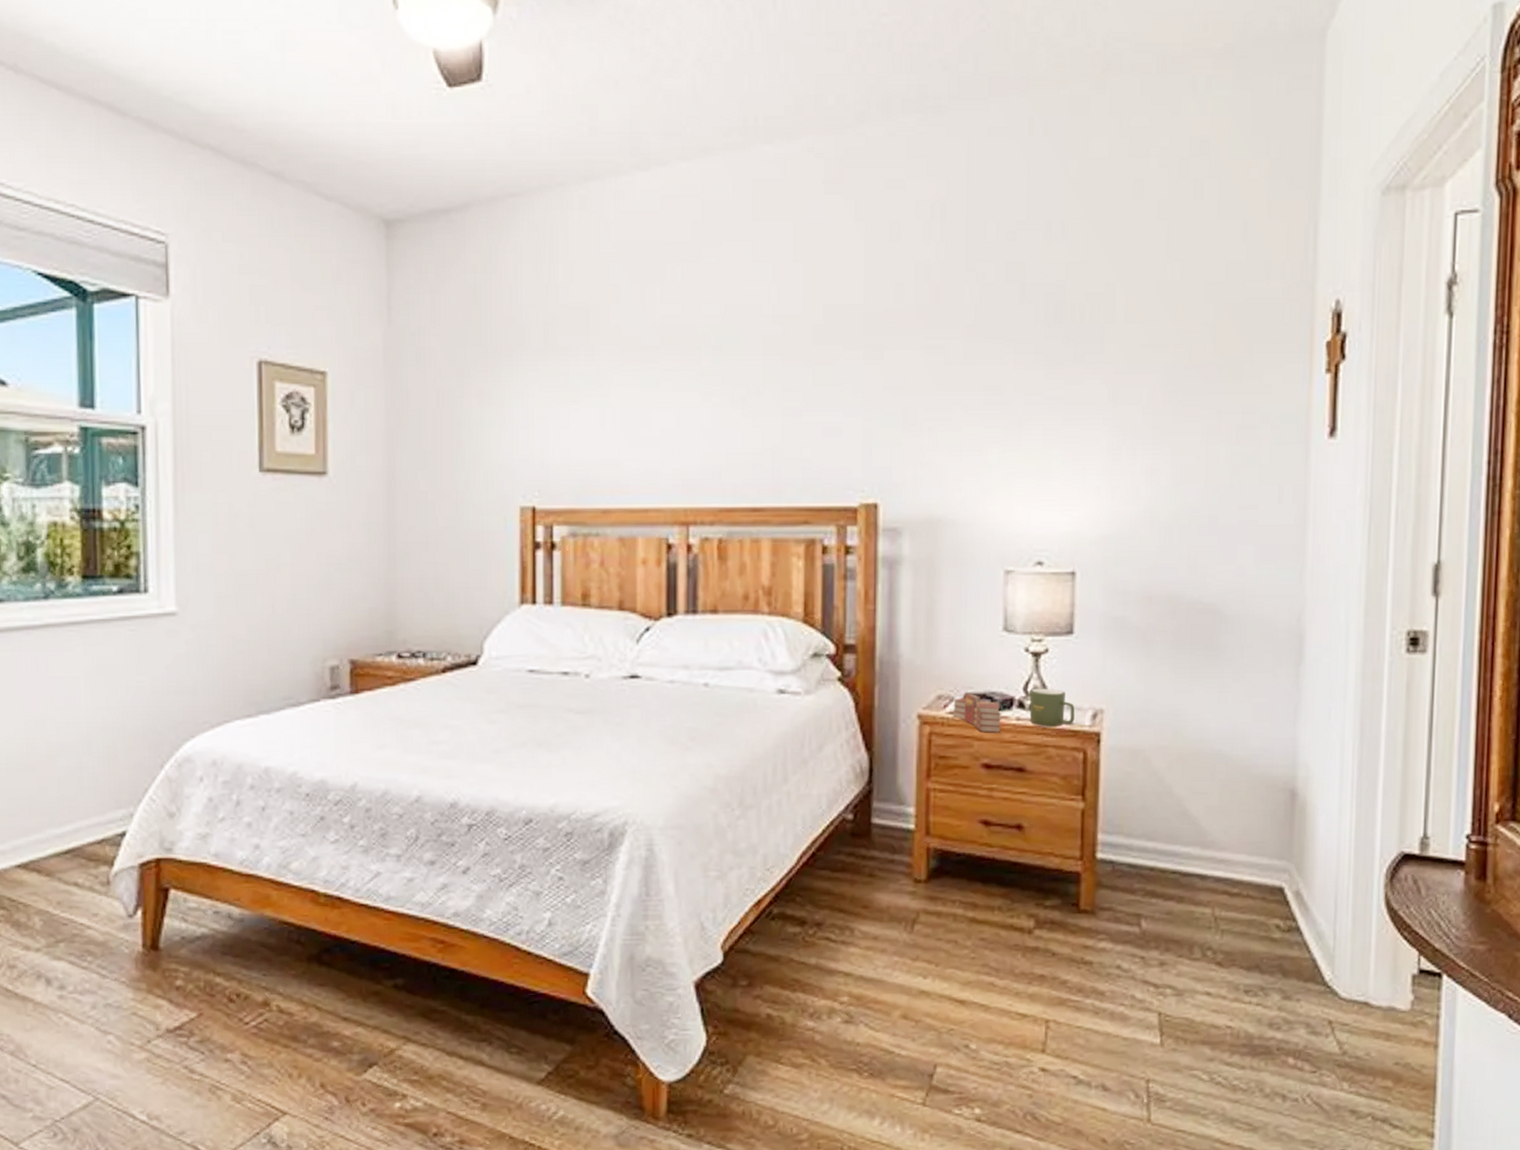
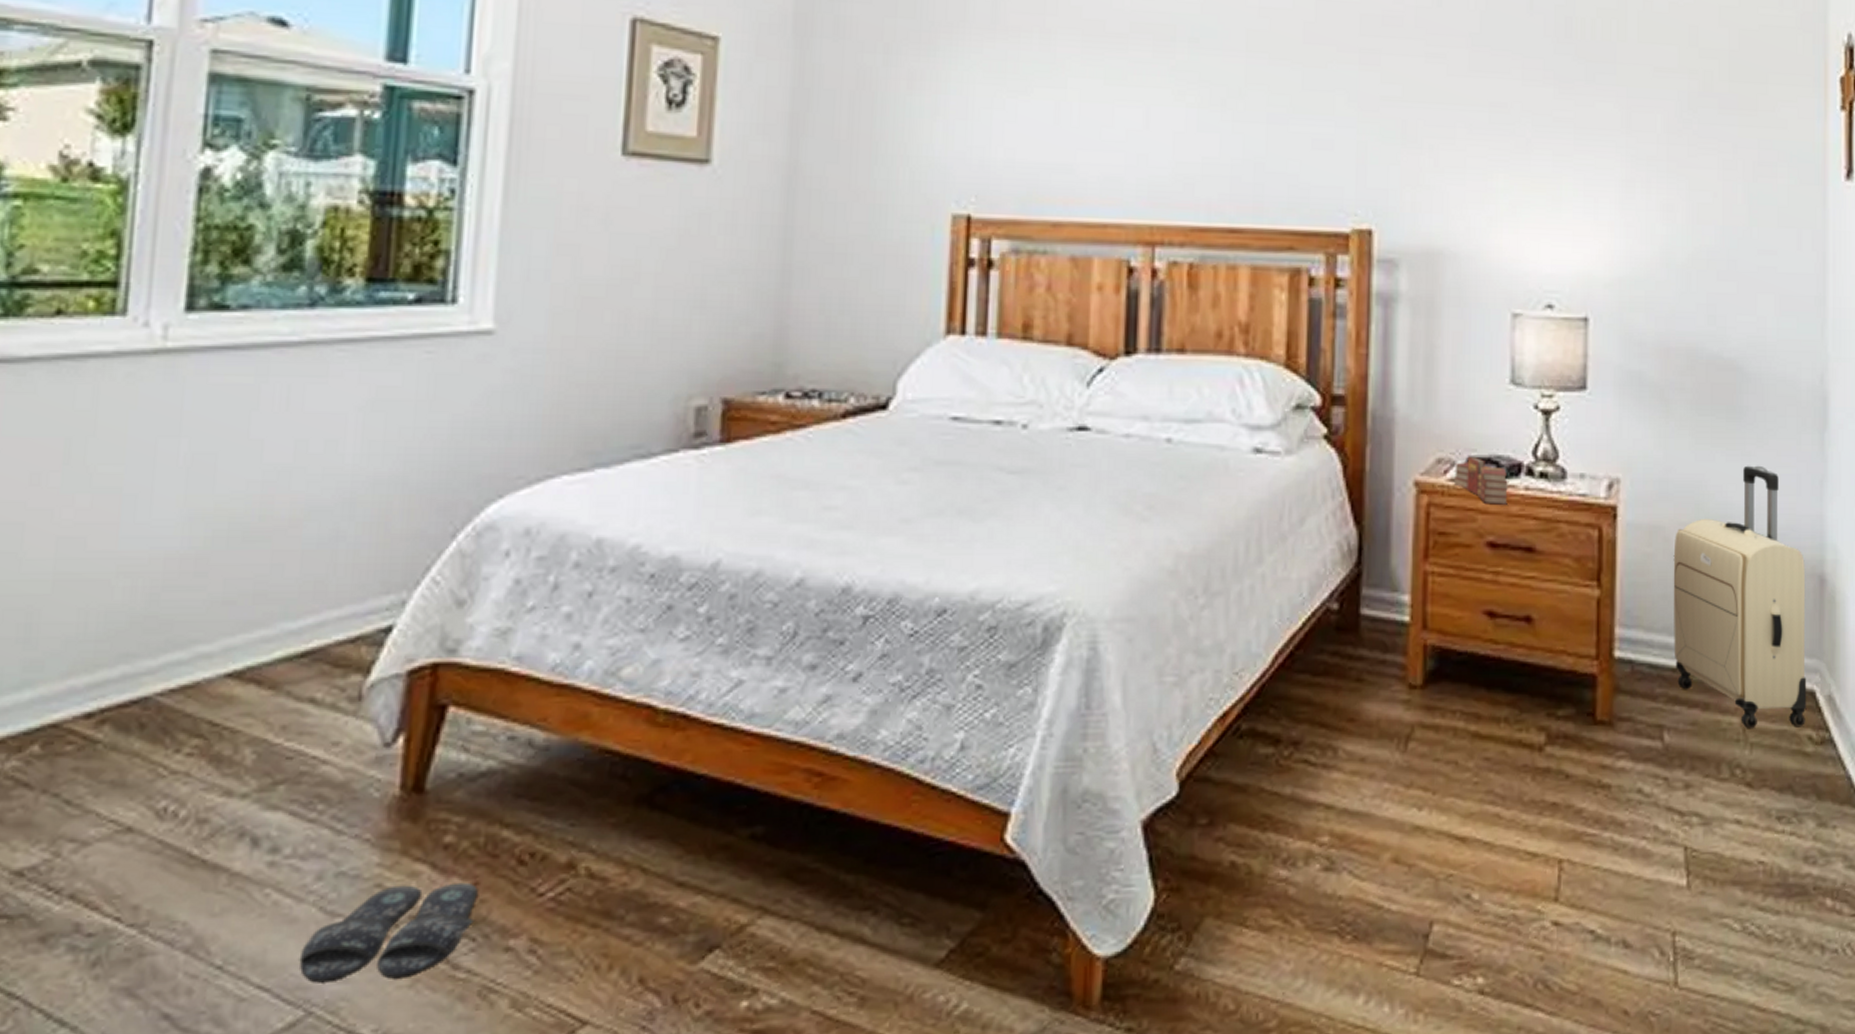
slippers: none [86,1013,202,1079] -> present [299,882,478,983]
mug: present [1029,688,1075,728] -> none [1539,452,1589,500]
suitcase: none [1151,696,1278,918] -> present [1673,465,1807,729]

